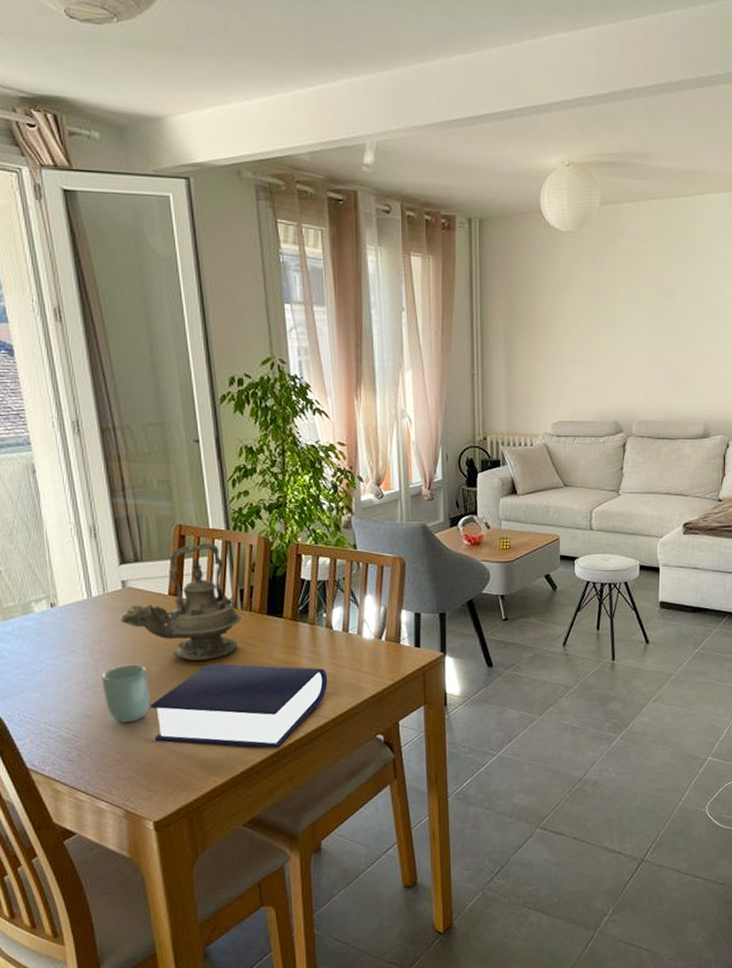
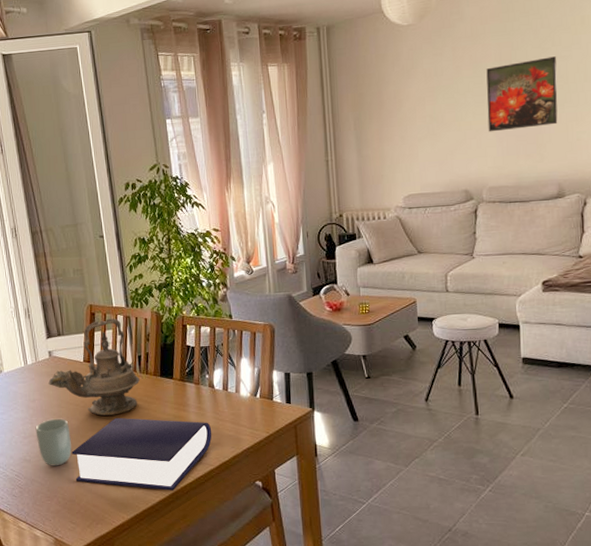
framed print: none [641,288,712,362] -> present [486,56,558,132]

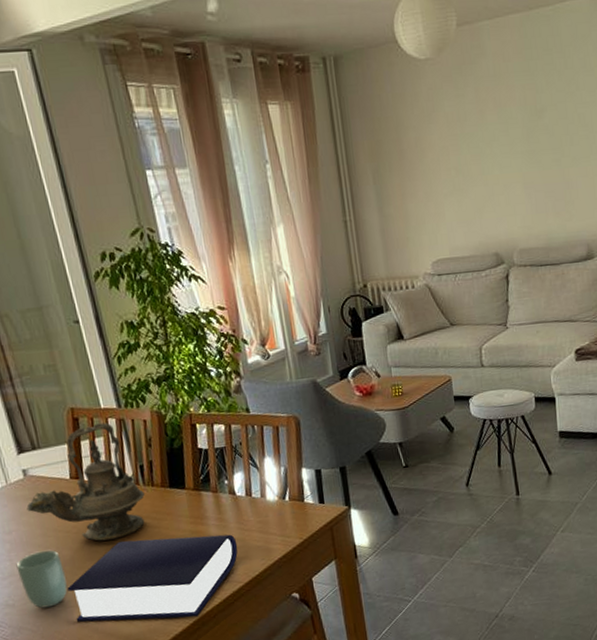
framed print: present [486,56,558,132] -> none [511,102,585,188]

